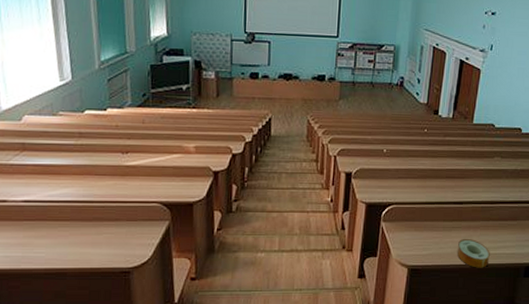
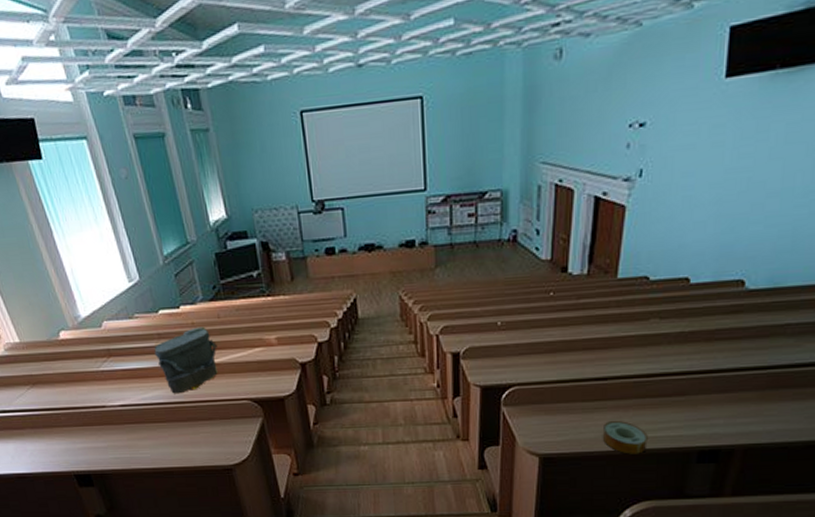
bag: none [72,130,137,193] -> present [154,326,218,394]

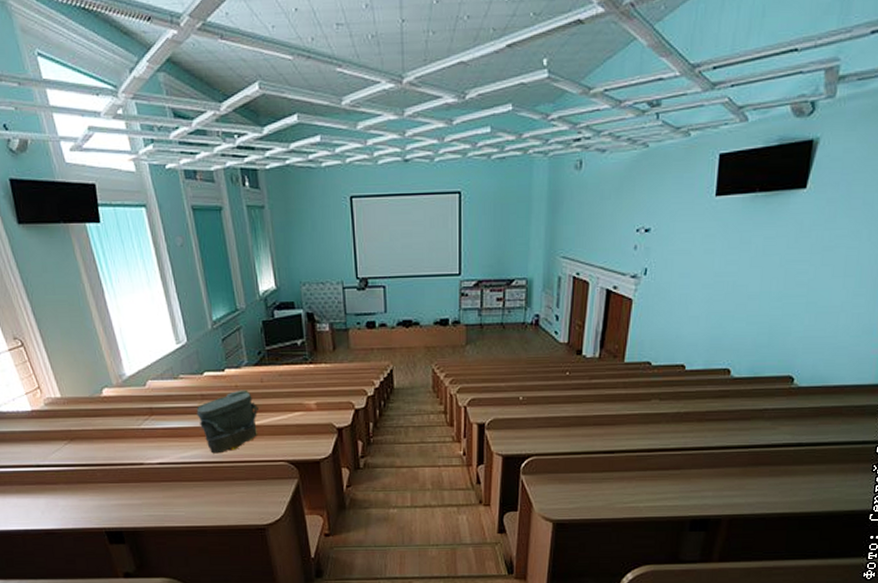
adhesive tape: present [602,420,648,455] -> none [608,490,648,522]

